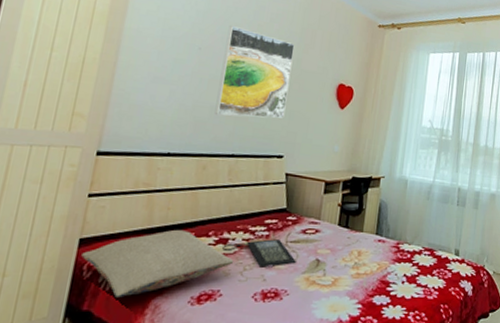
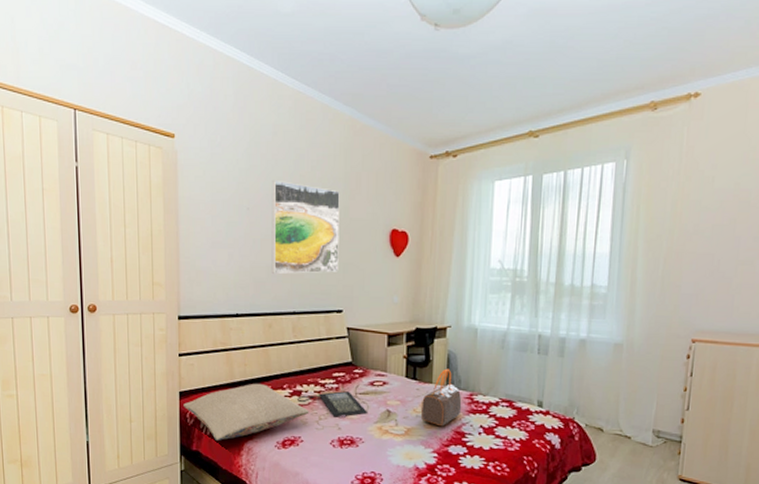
handbag: none [349,217,389,276] -> present [421,368,462,427]

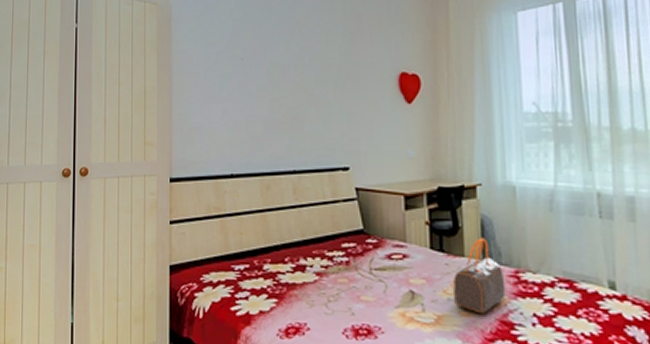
pillow: present [183,383,309,441] -> none [174,255,316,326]
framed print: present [271,179,340,274] -> none [266,27,342,128]
clutch bag: present [298,391,367,419] -> none [301,266,386,301]

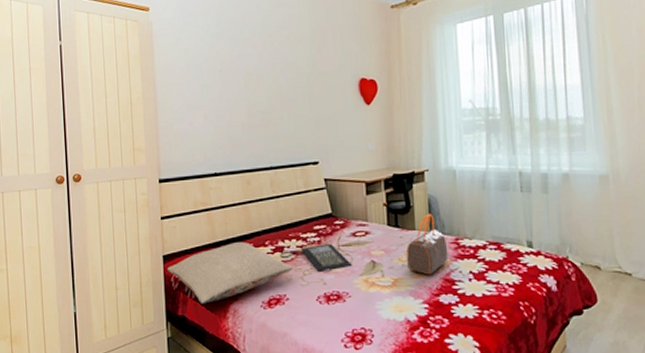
pillow: none [174,255,316,326] -> present [167,241,293,304]
clutch bag: none [301,266,386,301] -> present [280,244,352,273]

